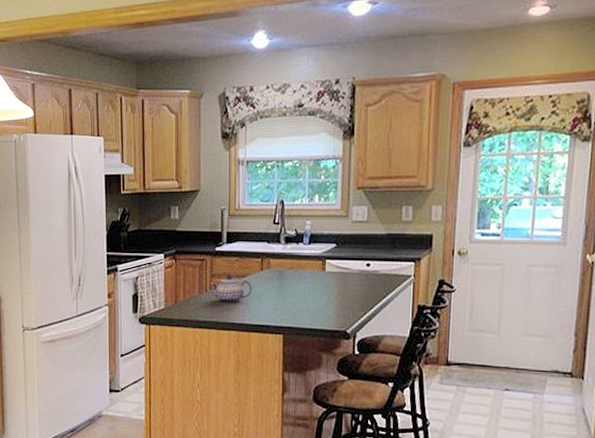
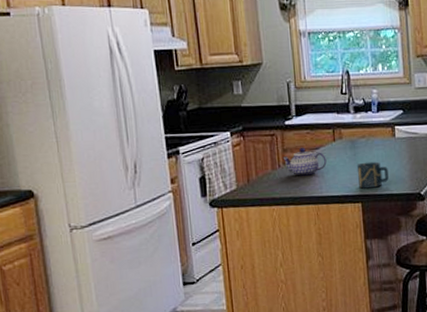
cup: none [281,294,314,321] -> present [356,161,389,189]

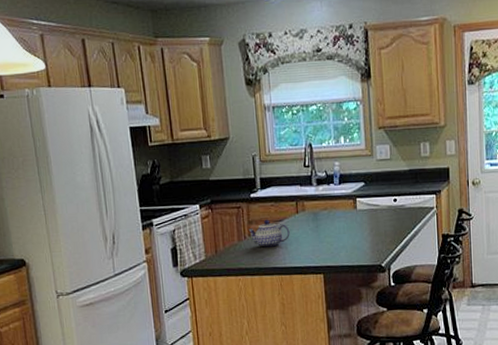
cup: present [356,161,389,189] -> none [319,233,350,260]

